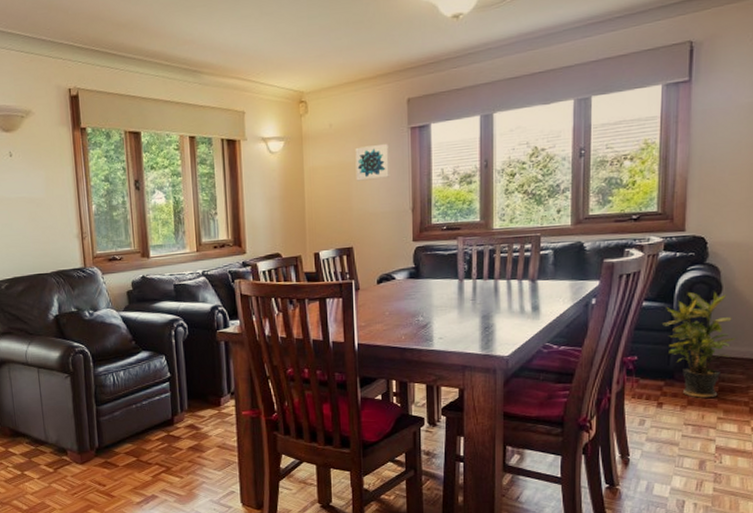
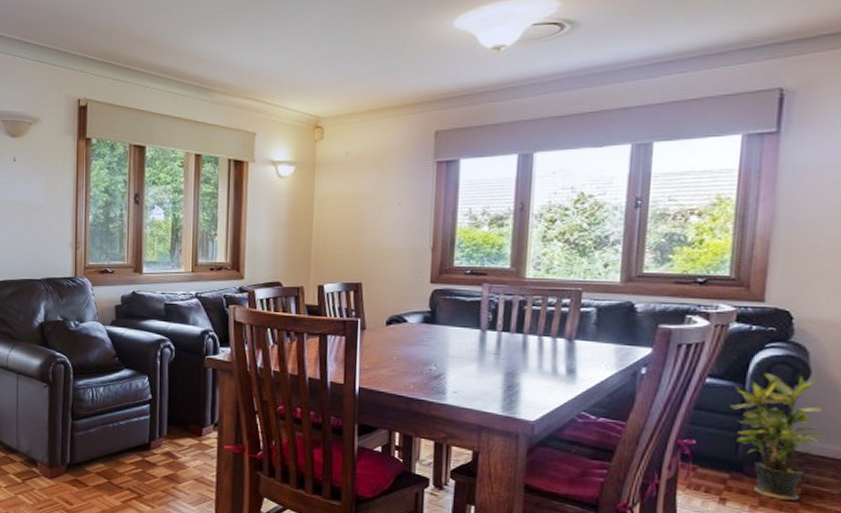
wall art: present [355,143,390,181] -> none [371,176,412,214]

